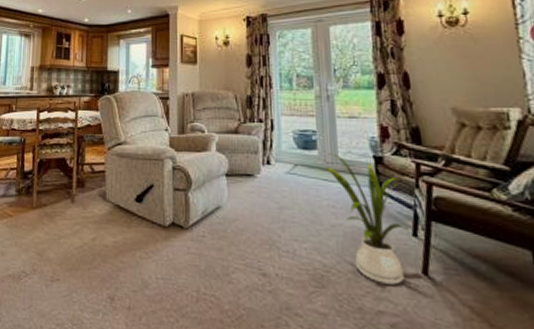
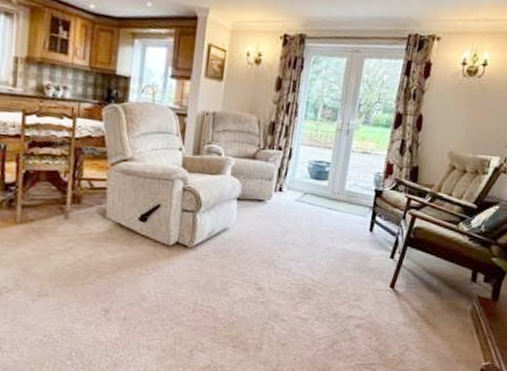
house plant: present [325,152,410,285] -> none [331,183,391,296]

